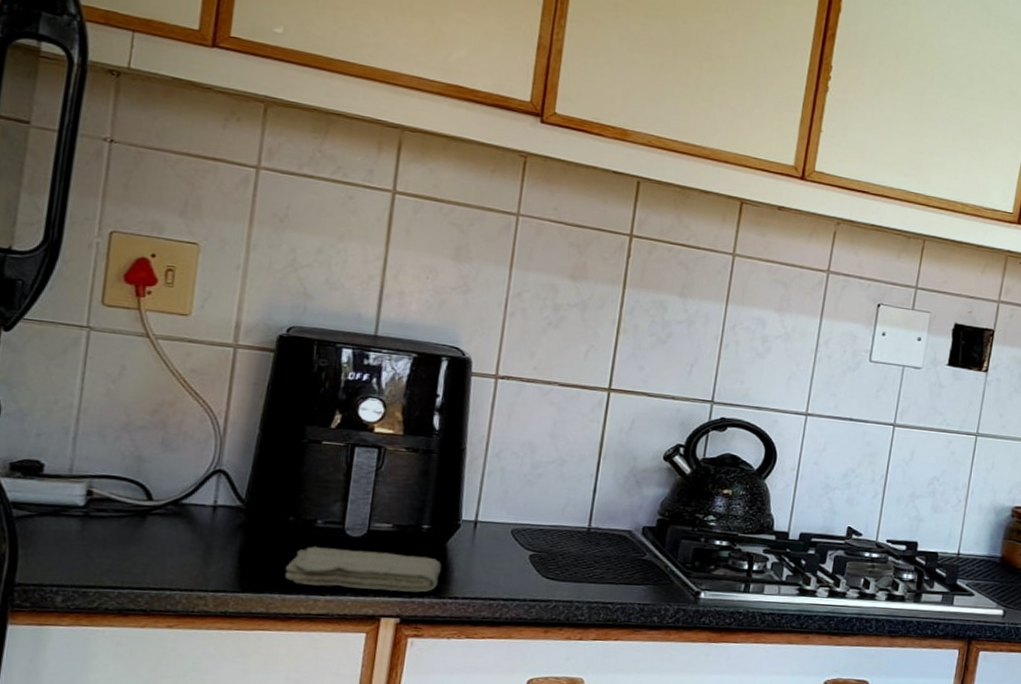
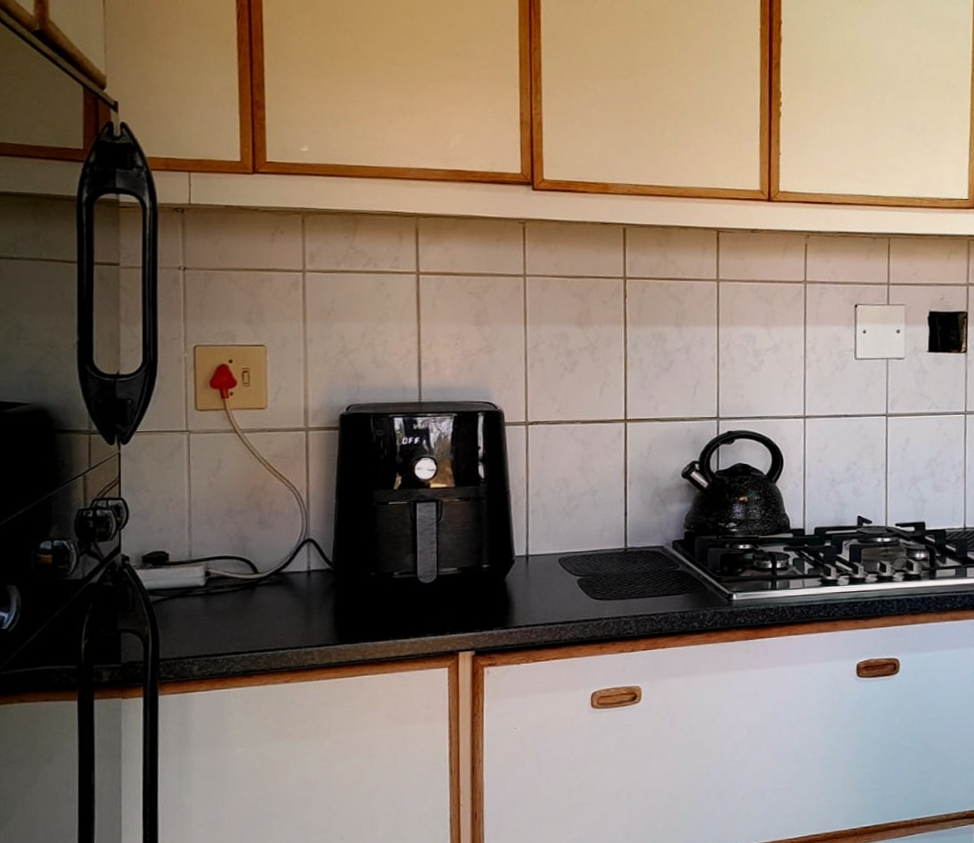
washcloth: present [285,547,441,593] -> none [373,593,503,631]

